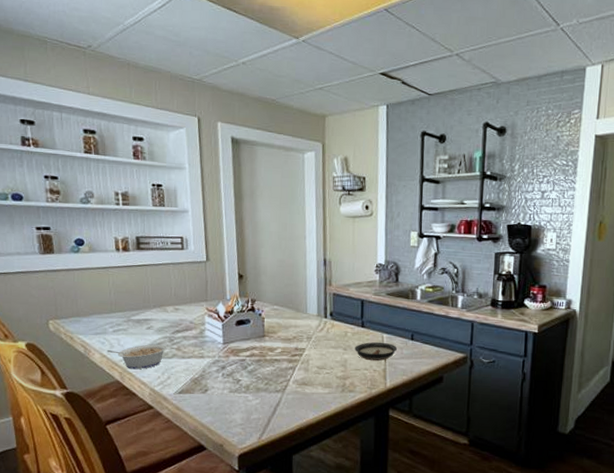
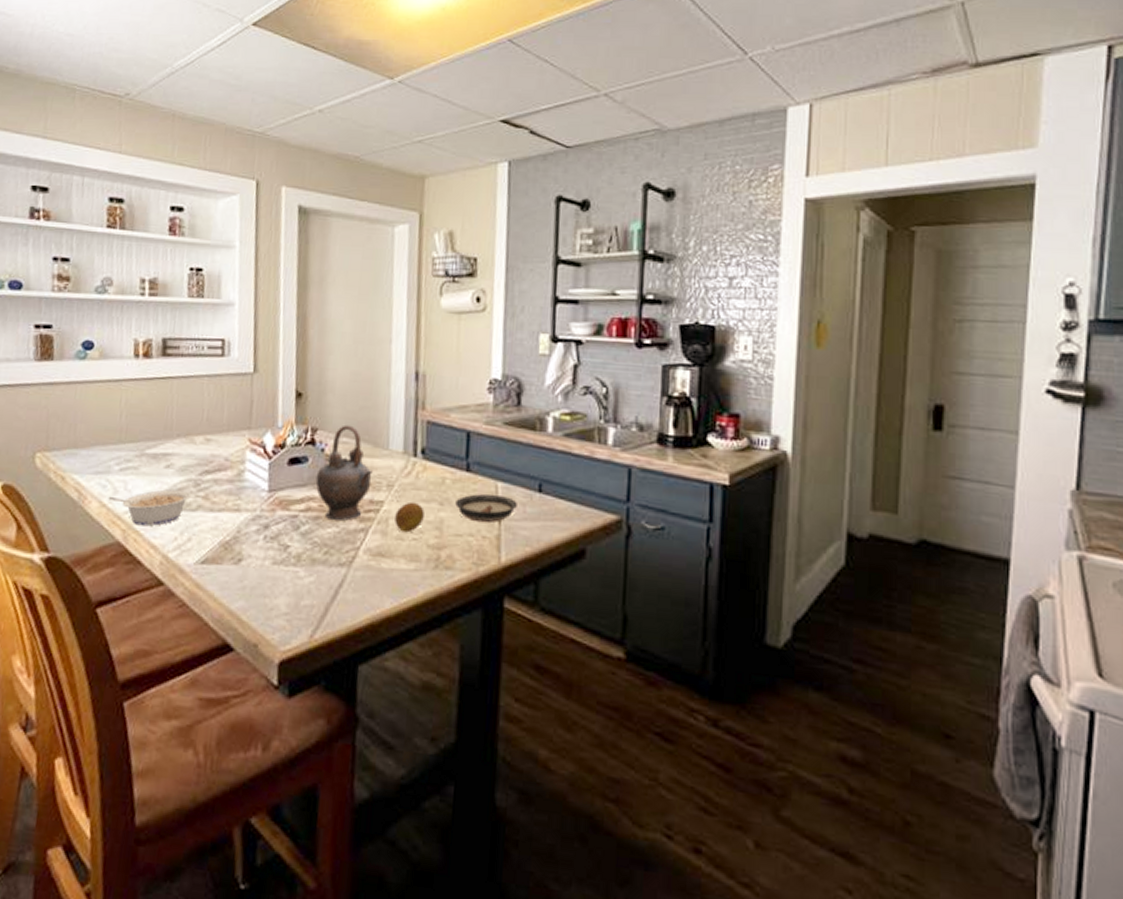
teapot: none [256,297,296,363] -> present [315,424,373,521]
fruit: none [313,348,334,369] -> present [394,501,425,533]

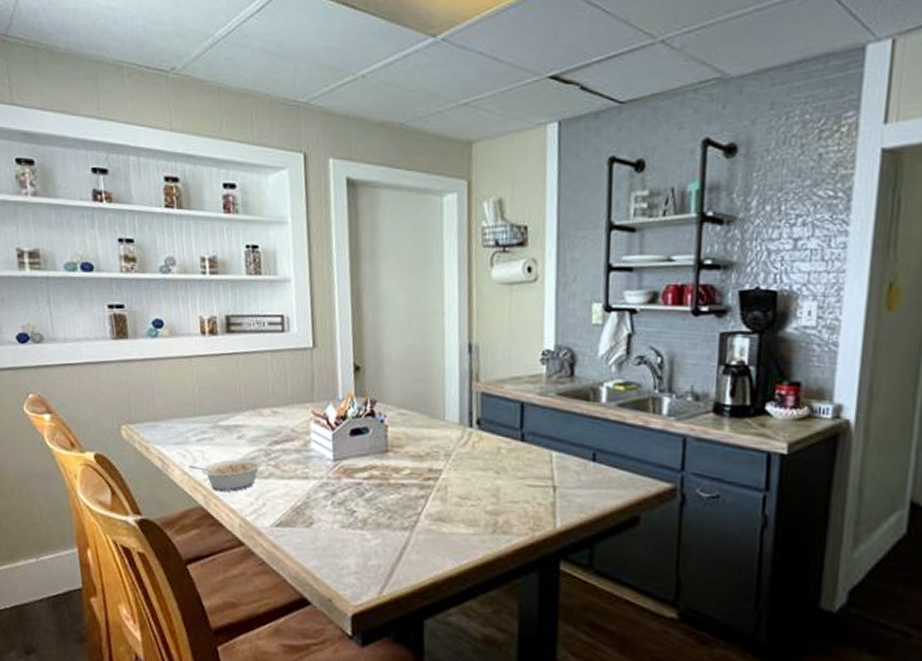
teapot: present [315,424,373,521] -> none [377,397,430,488]
fruit: present [394,501,425,533] -> none [453,470,481,500]
saucer: present [455,493,517,524] -> none [511,462,572,491]

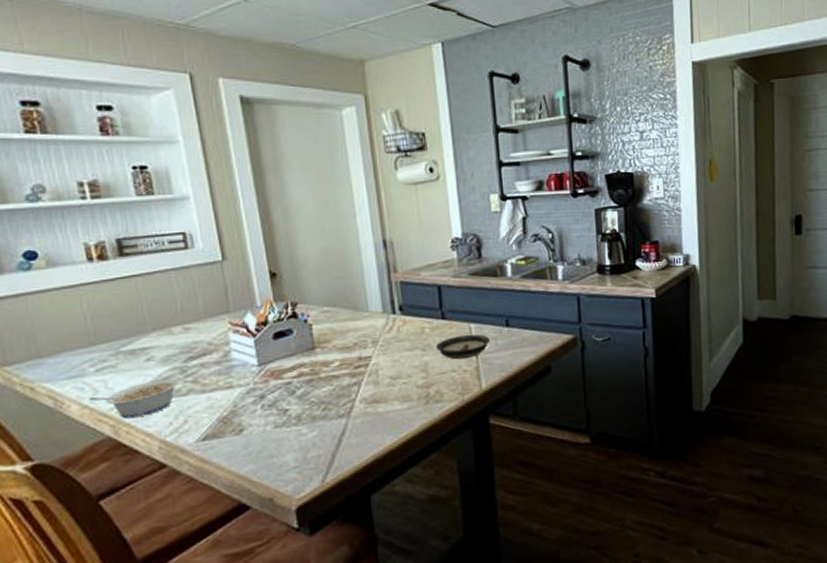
saucer: none [511,462,572,491] -> present [436,334,490,360]

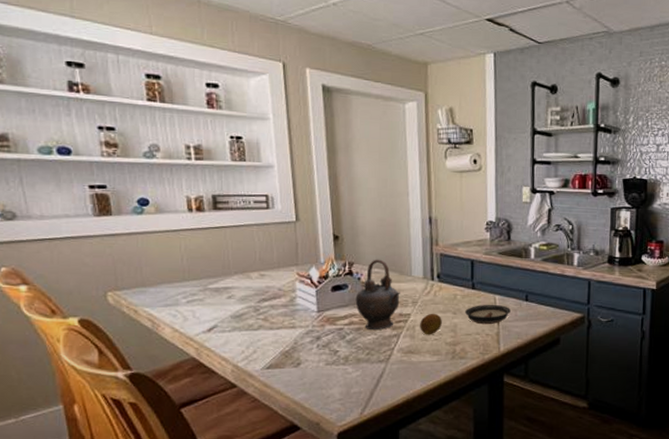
legume: present [88,379,180,419] -> none [179,315,253,344]
teapot: none [303,295,357,381] -> present [355,259,400,331]
fruit: none [384,352,410,379] -> present [420,313,442,335]

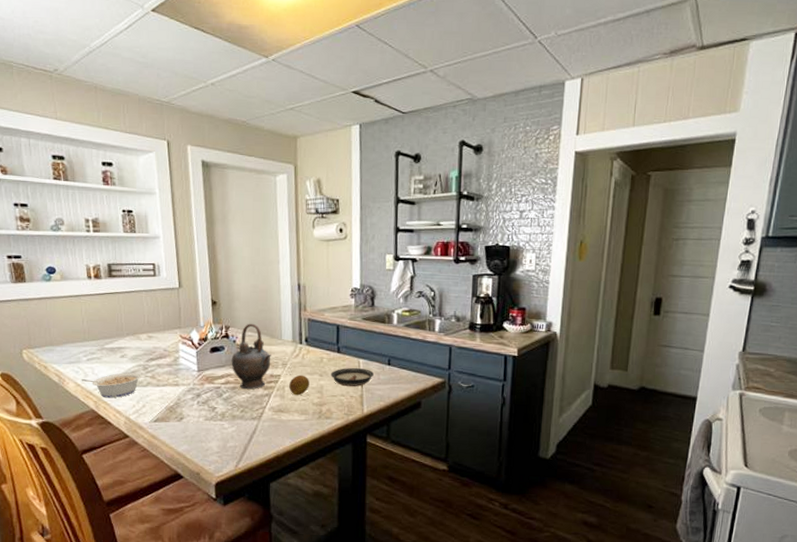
legume: none [179,315,253,344] -> present [81,372,142,398]

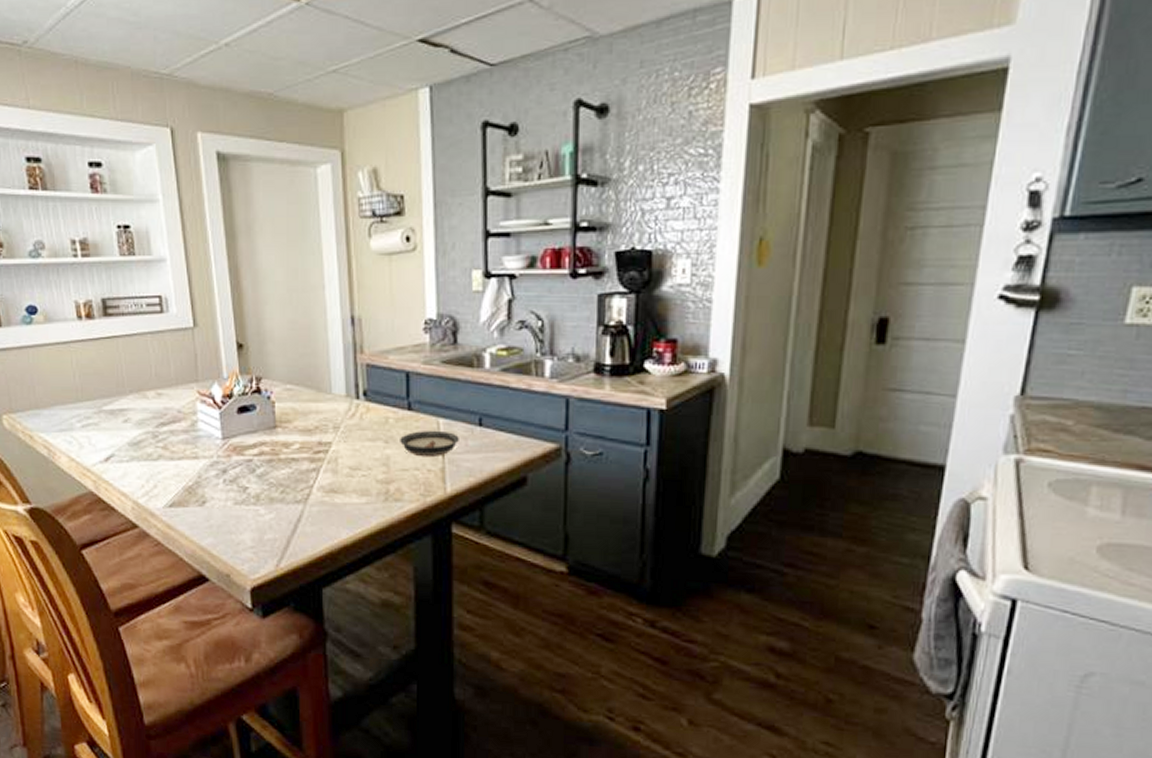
legume: present [81,372,142,398] -> none [75,442,152,477]
teapot: present [231,323,271,390] -> none [265,372,318,463]
fruit: present [289,375,309,396] -> none [344,441,371,470]

